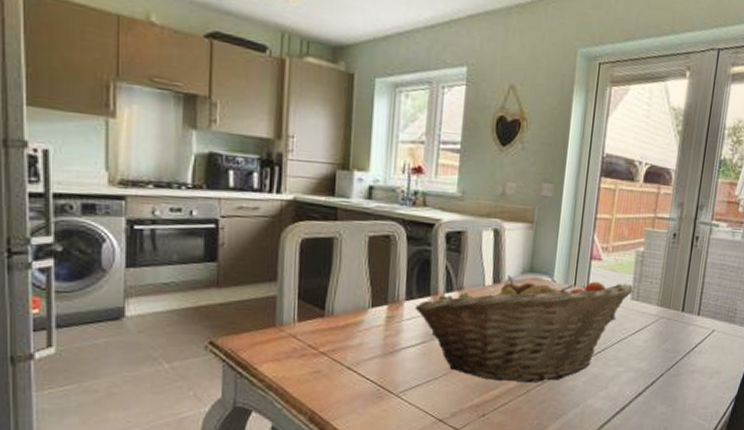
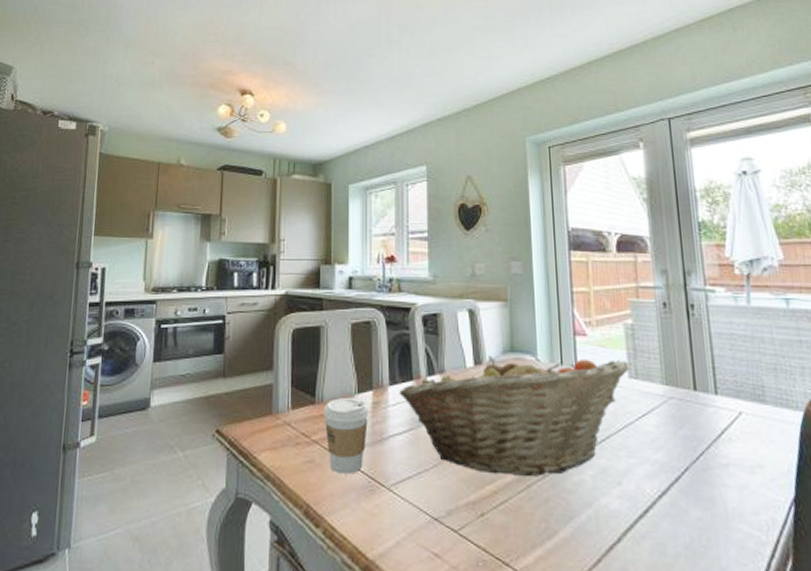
coffee cup: none [333,311,381,383] -> present [324,397,368,474]

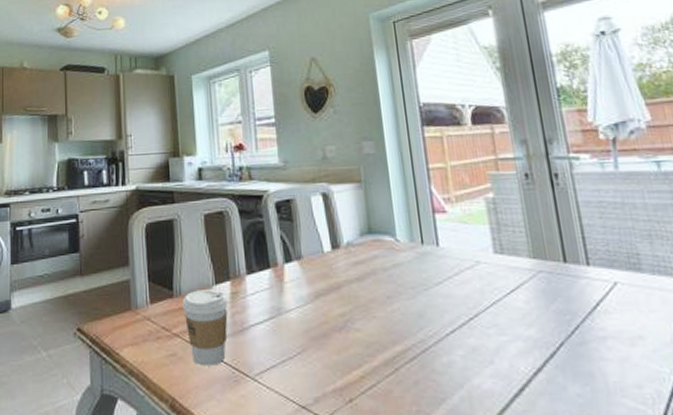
fruit basket: present [399,355,631,476] -> none [257,235,496,359]

